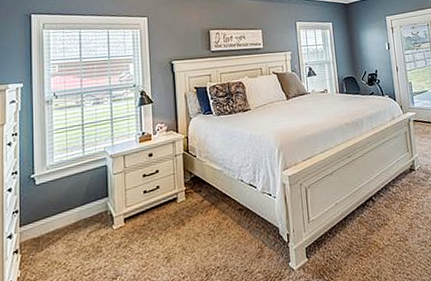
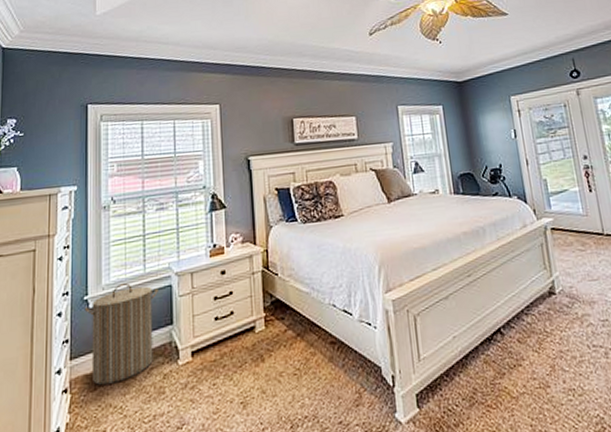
laundry hamper: none [31,164,95,246] -> present [84,283,158,385]

